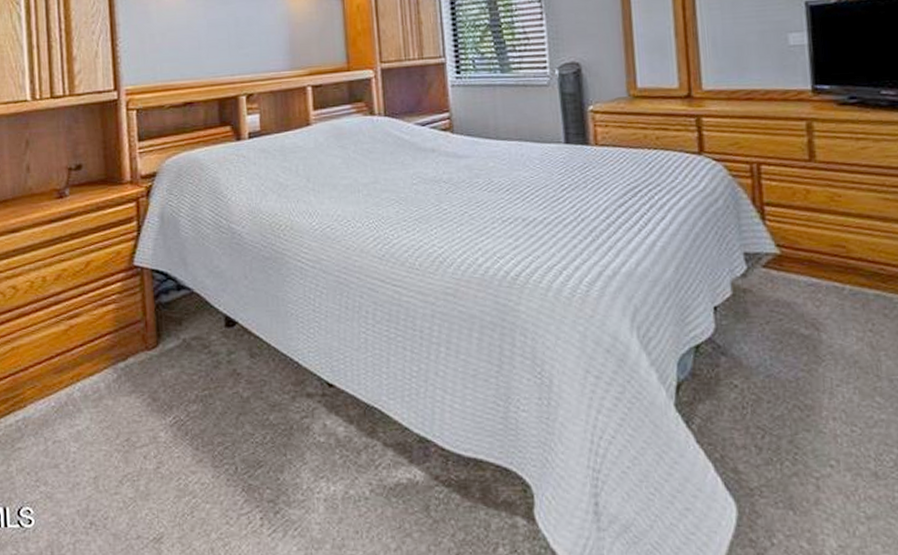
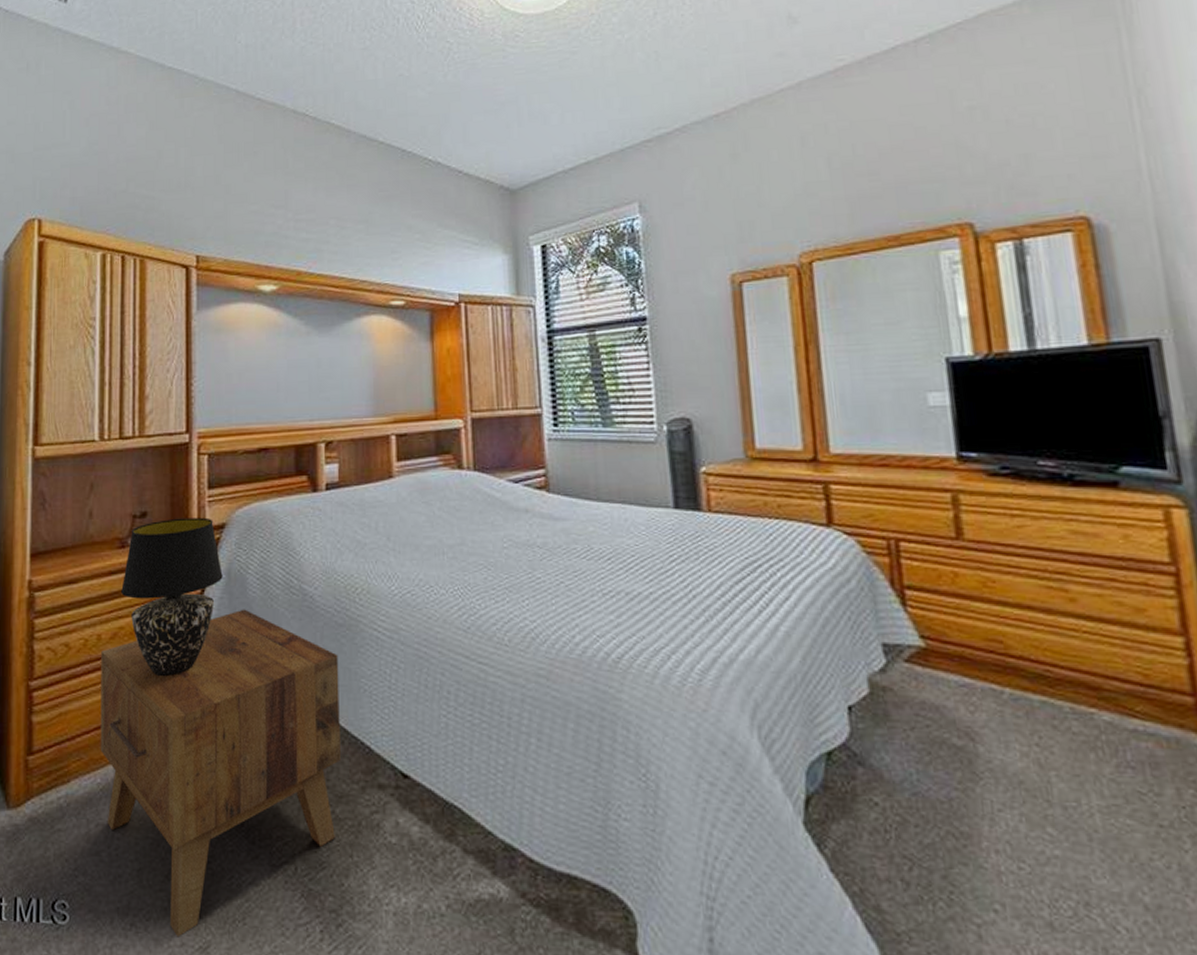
side table: none [47,248,272,532] -> present [100,609,341,938]
table lamp: none [61,167,157,312] -> present [120,517,223,677]

